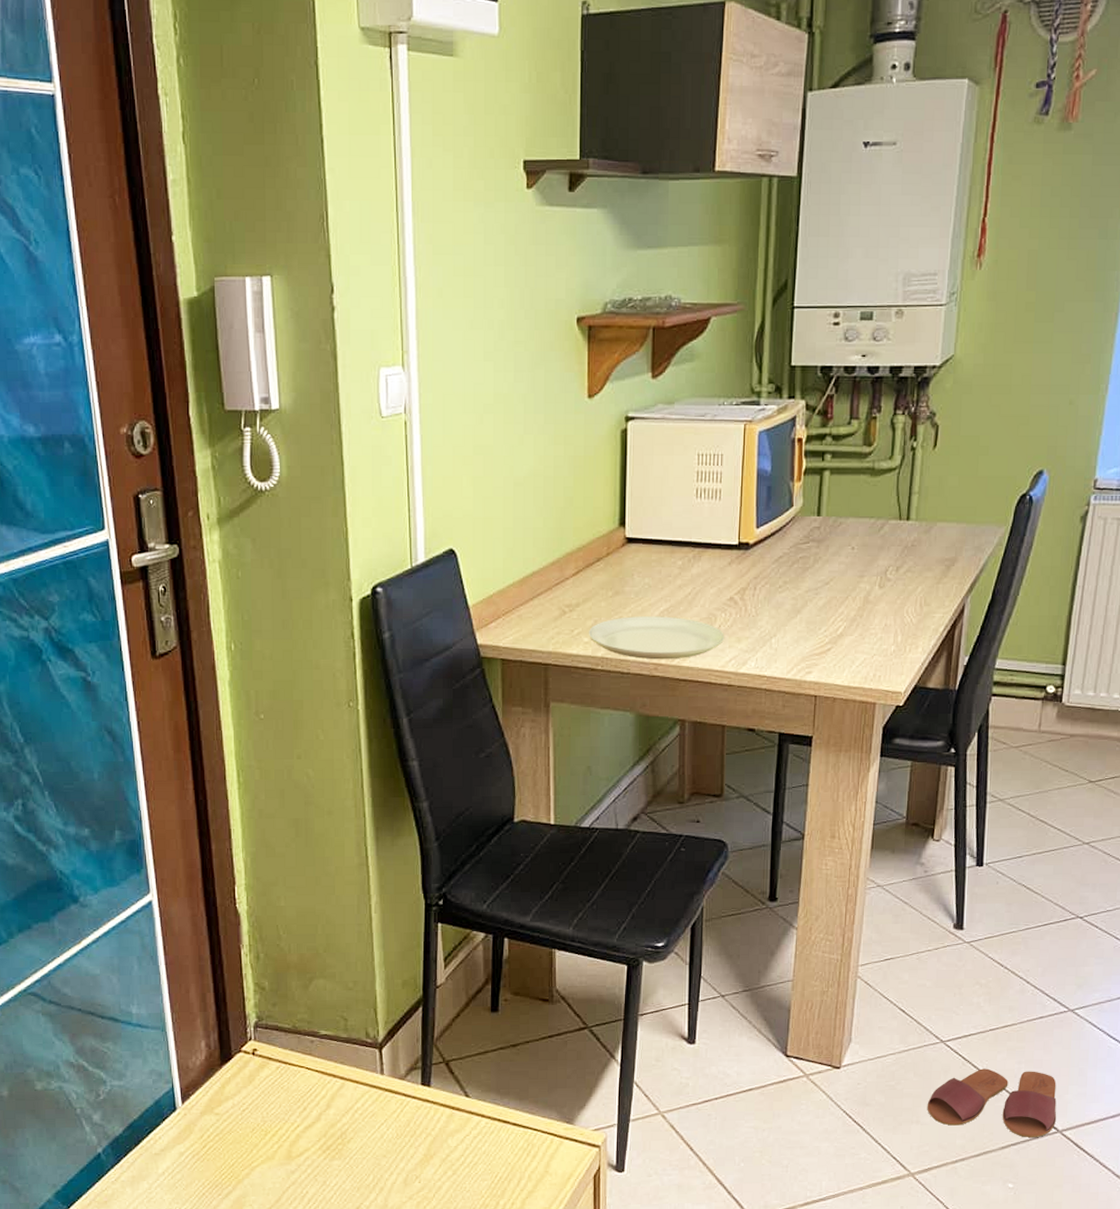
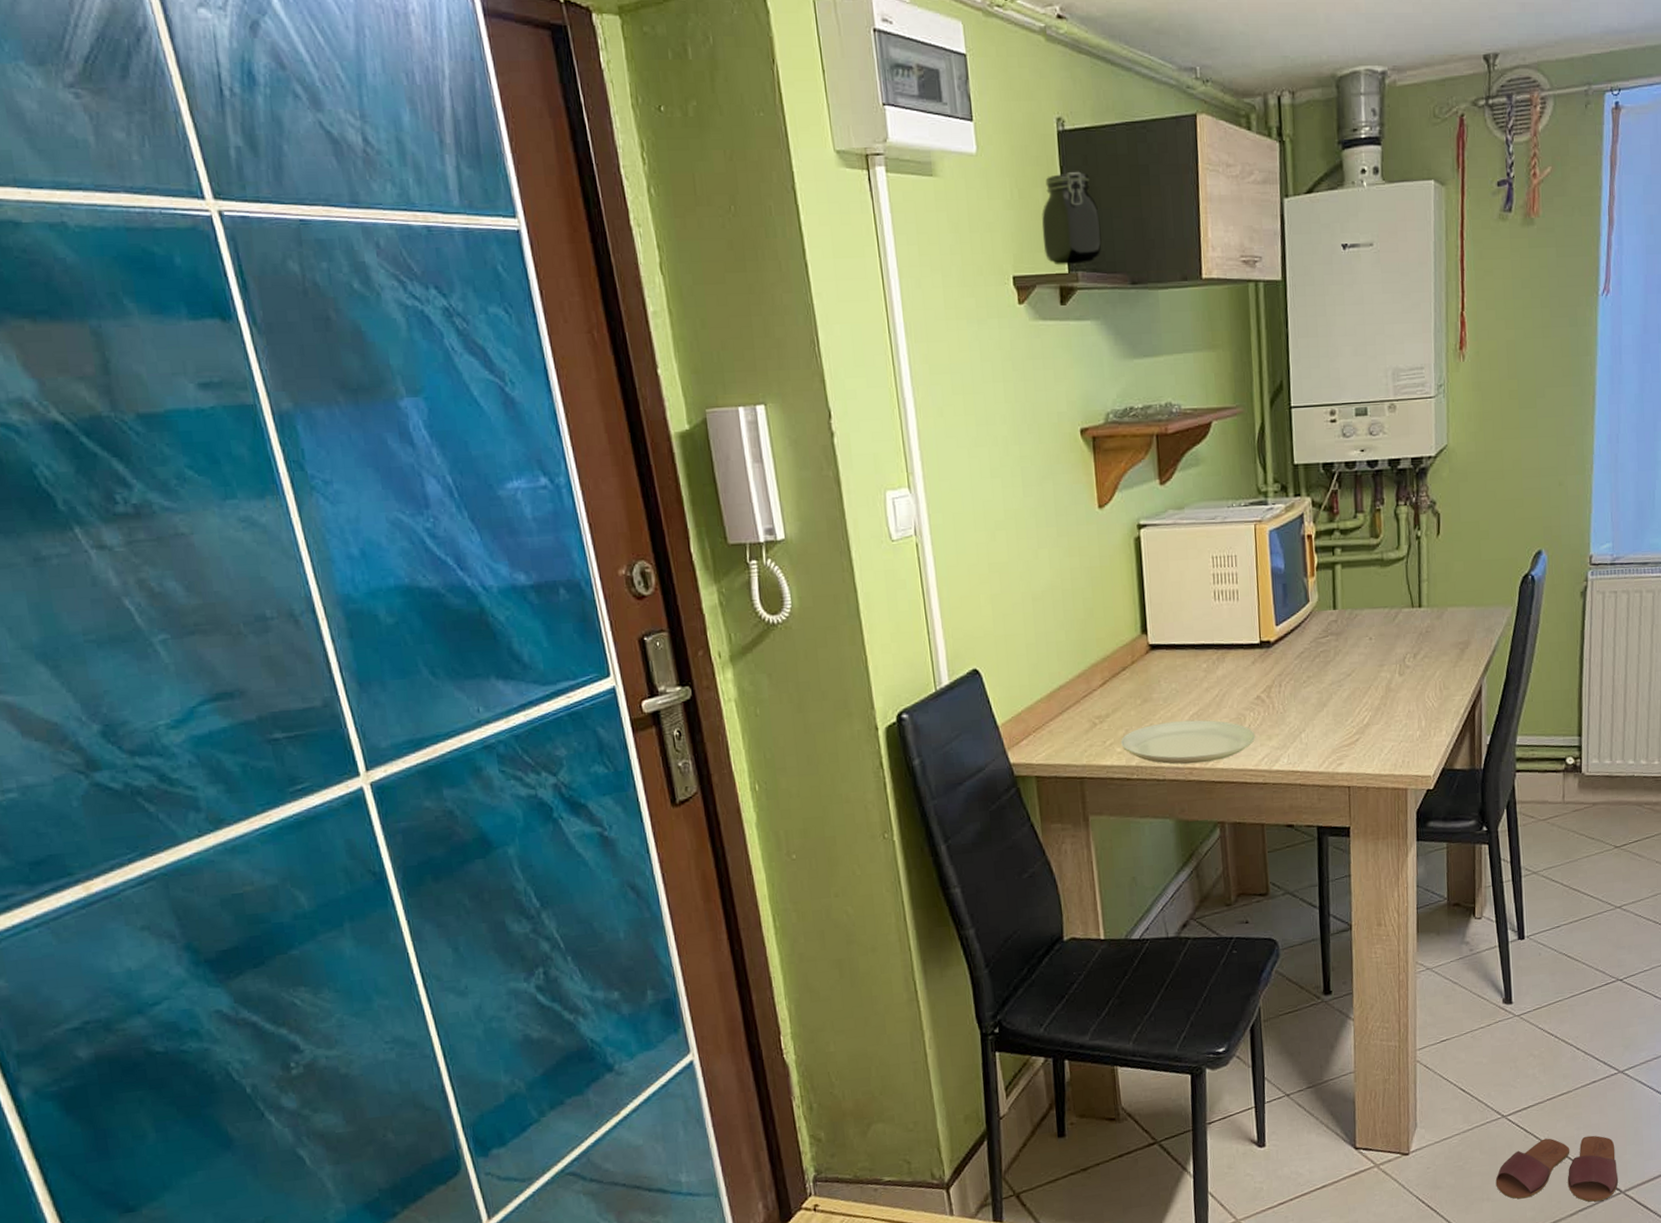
jar: none [557,56,616,152] -> present [1041,171,1102,266]

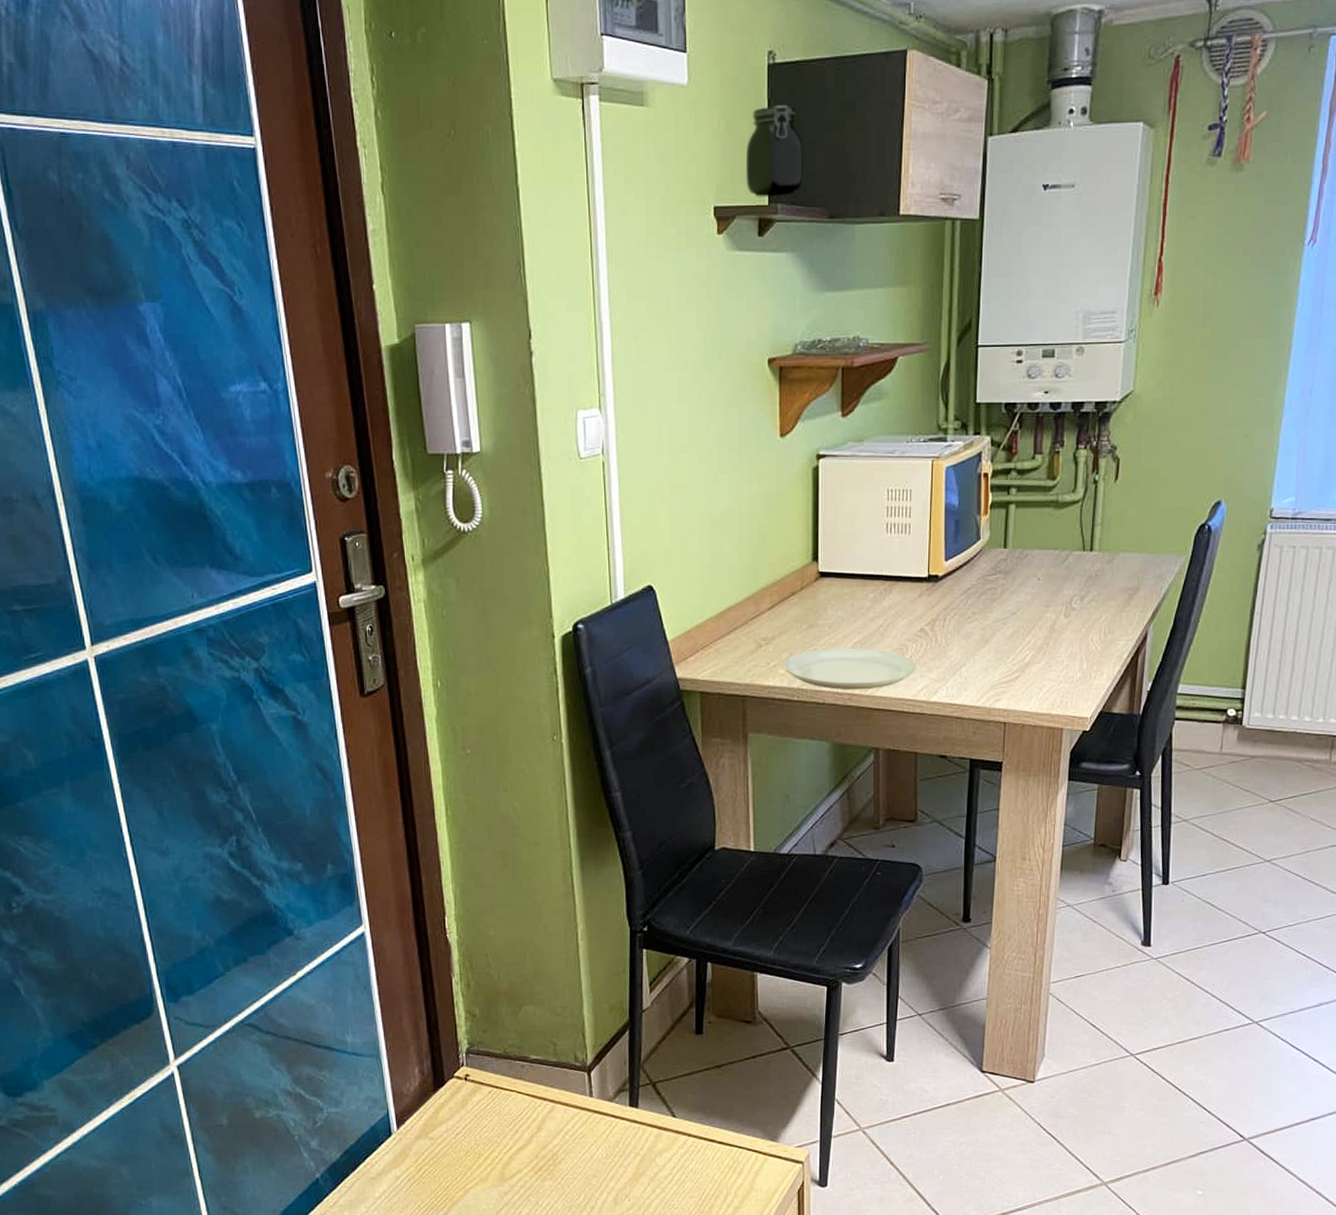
slippers: present [1495,1135,1619,1202] -> none [1118,1080,1243,1146]

